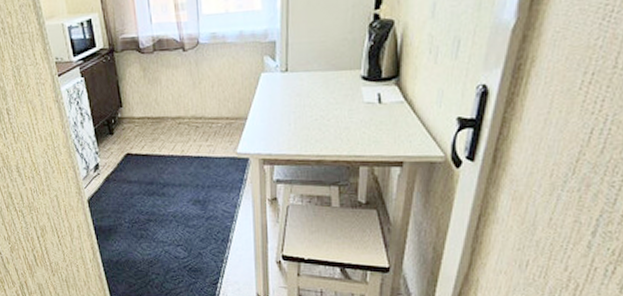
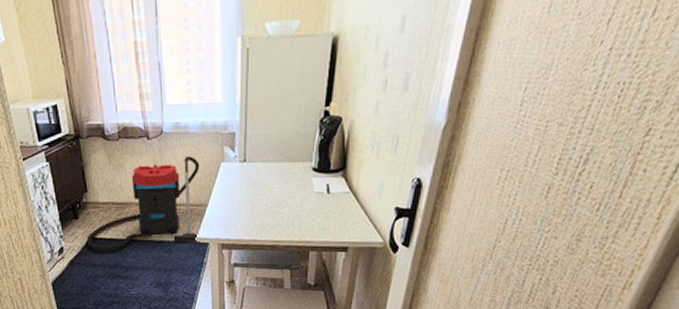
vacuum cleaner: none [122,67,239,167] -> present [86,155,200,251]

